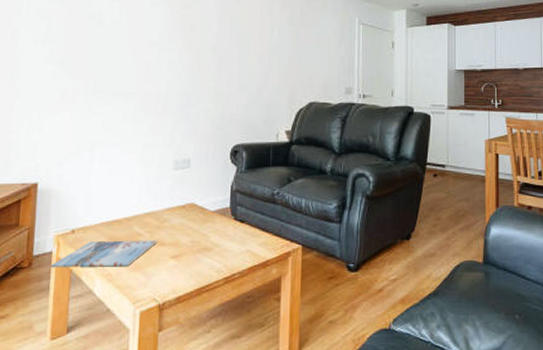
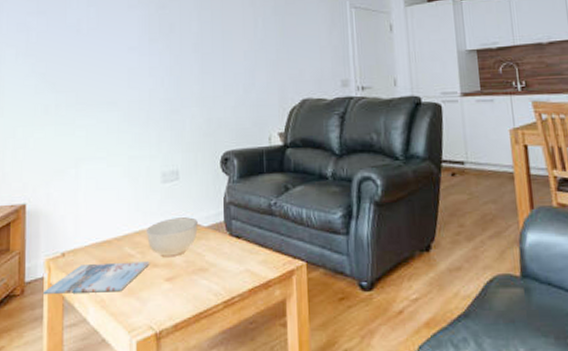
bowl: none [155,202,205,238] -> present [146,217,198,258]

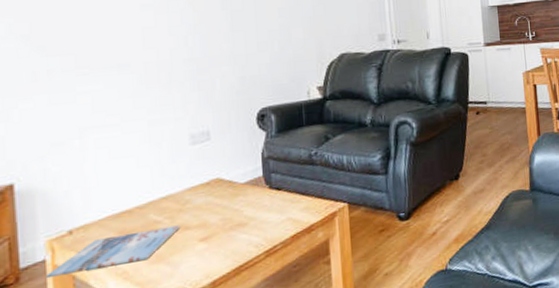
bowl: present [146,217,198,258] -> none [174,176,234,219]

